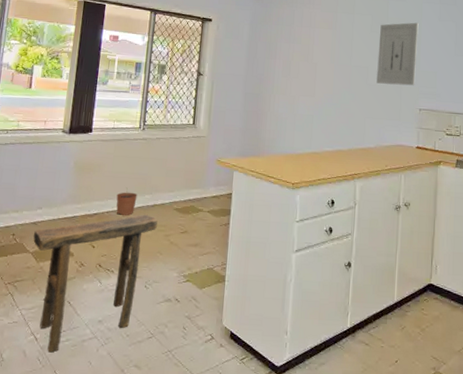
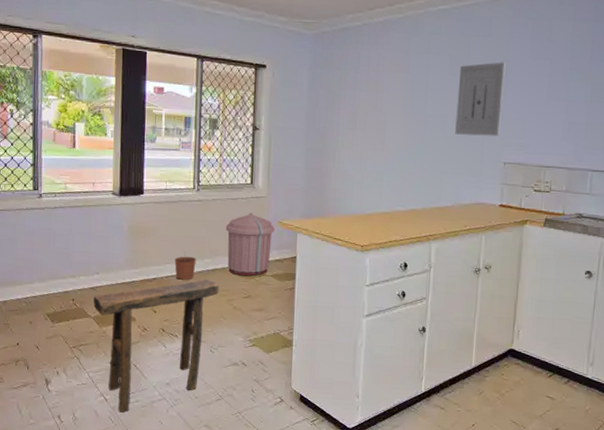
trash can: none [166,151,213,212] -> present [225,213,275,277]

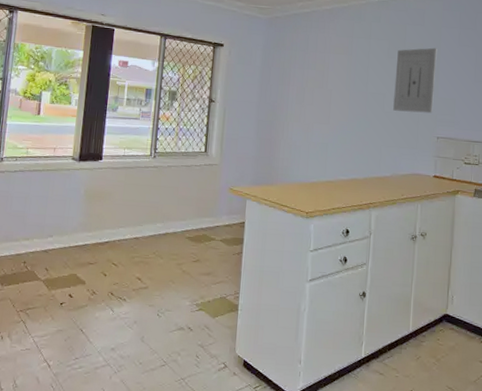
stool: present [94,279,219,413] -> none [45,243,170,380]
plant pot: present [175,251,196,280] -> none [127,215,149,244]
trash can: present [225,213,275,277] -> none [178,179,226,241]

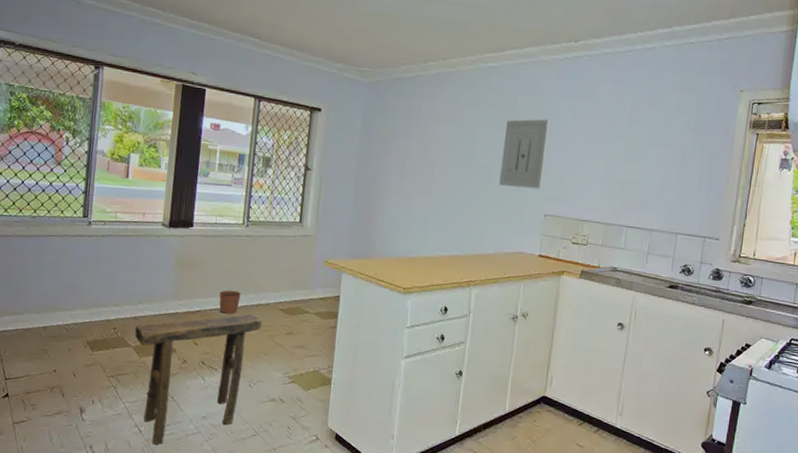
stool: none [45,243,170,380] -> present [135,313,262,445]
plant pot: none [127,215,149,244] -> present [219,285,241,314]

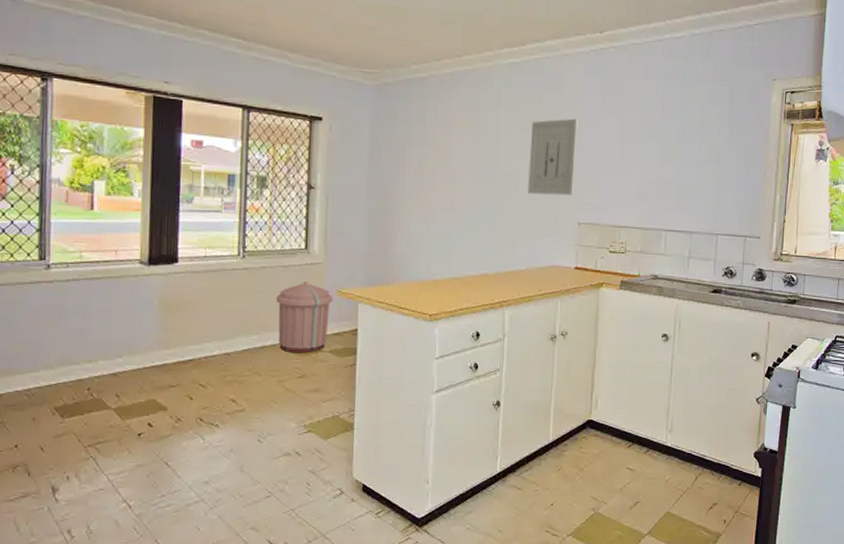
stool: present [135,313,262,445] -> none [115,358,268,520]
plant pot: present [219,285,241,314] -> none [215,327,241,360]
trash can: none [271,250,320,314] -> present [275,281,333,353]

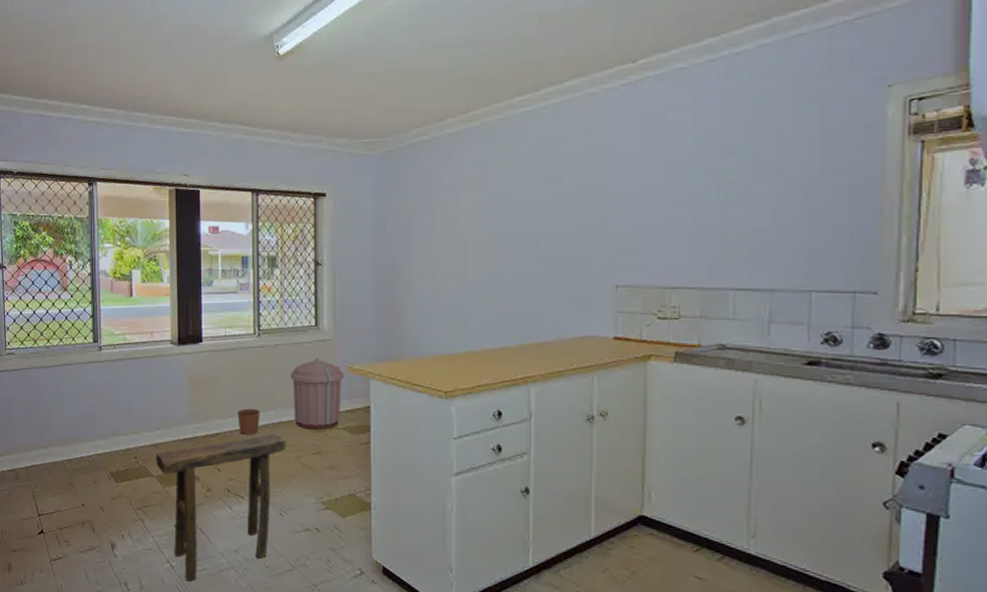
stool: none [115,358,268,520] -> present [156,433,286,582]
plant pot: none [215,327,241,360] -> present [237,403,260,435]
wall art: present [528,118,578,196] -> none [551,165,609,256]

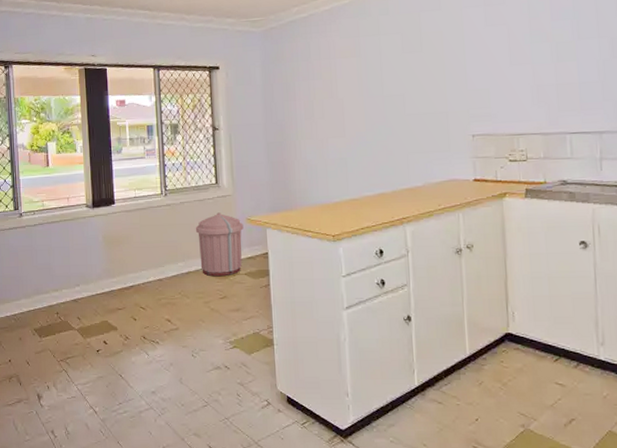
stool: present [156,433,286,582] -> none [76,282,195,425]
plant pot: present [237,403,260,435] -> none [149,256,170,285]

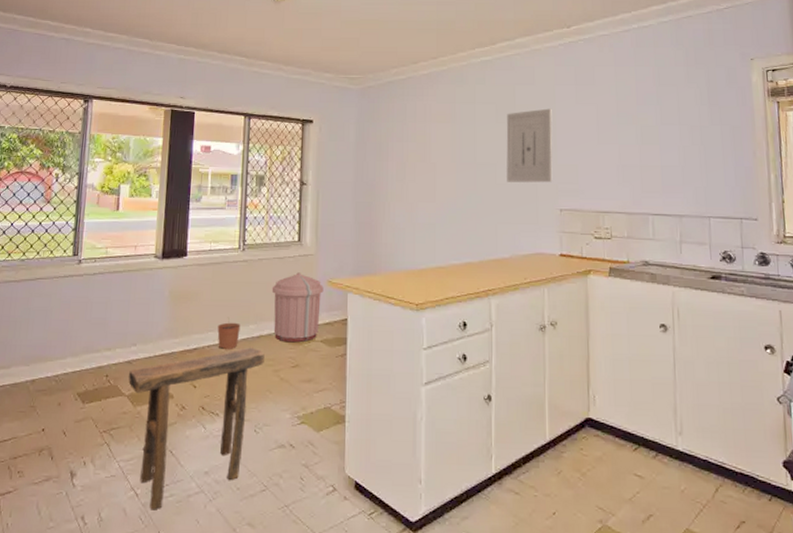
stool: none [76,282,195,425] -> present [129,347,265,510]
plant pot: none [149,256,170,285] -> present [217,317,241,349]
wall art: none [413,33,464,112] -> present [506,108,553,183]

